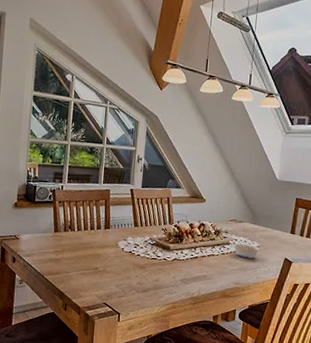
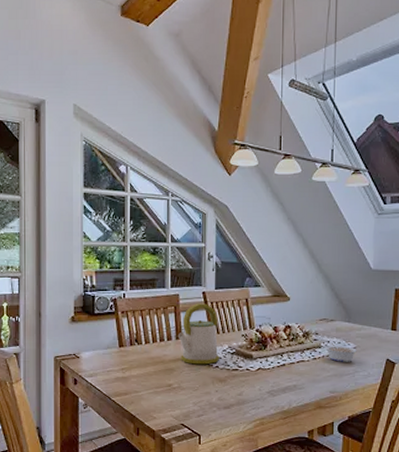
kettle: none [106,199,143,253] -> present [177,303,220,365]

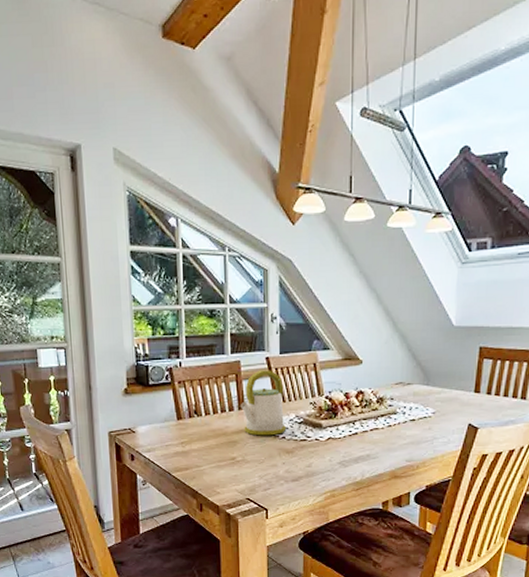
legume: present [325,342,357,362] -> none [401,407,436,429]

